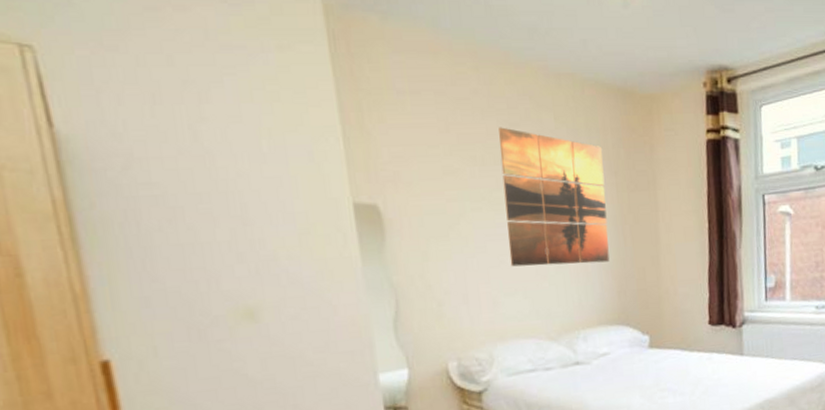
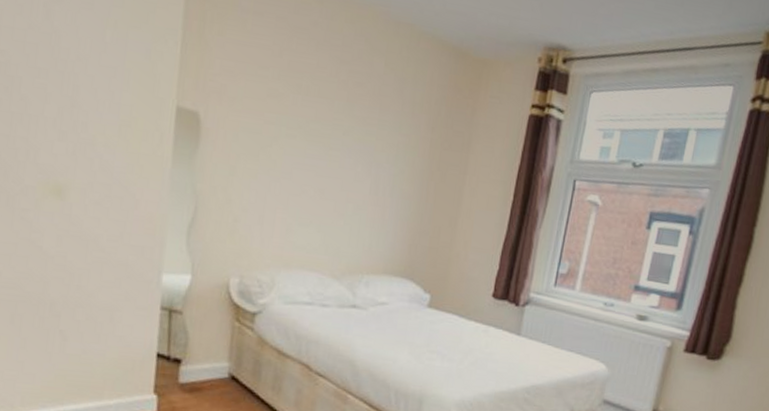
wall art: present [499,127,610,267] -> none [311,62,425,214]

